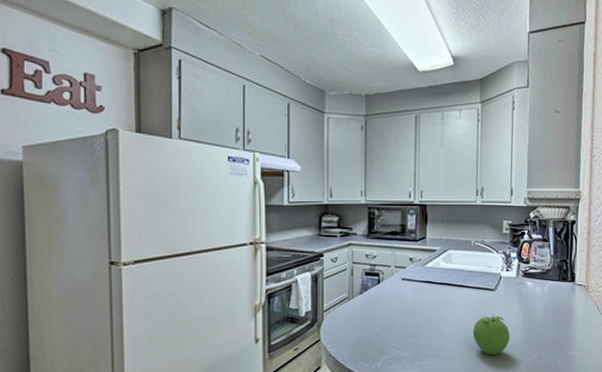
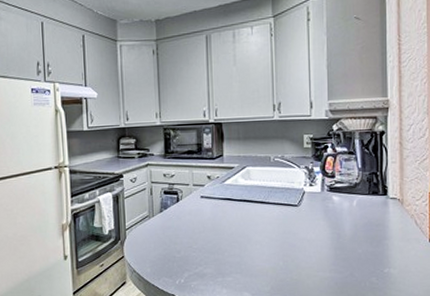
fruit: present [473,314,510,355] -> none [277,230,318,272]

